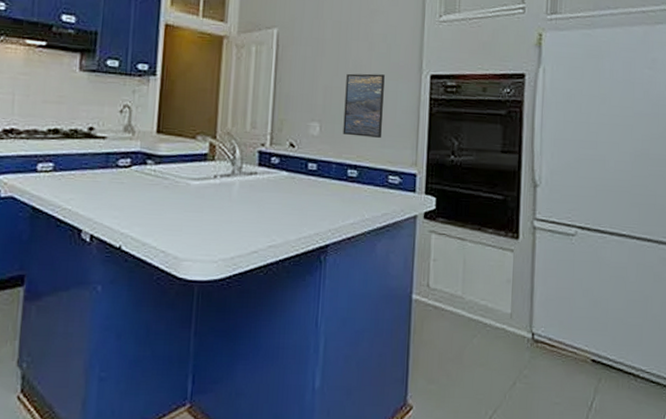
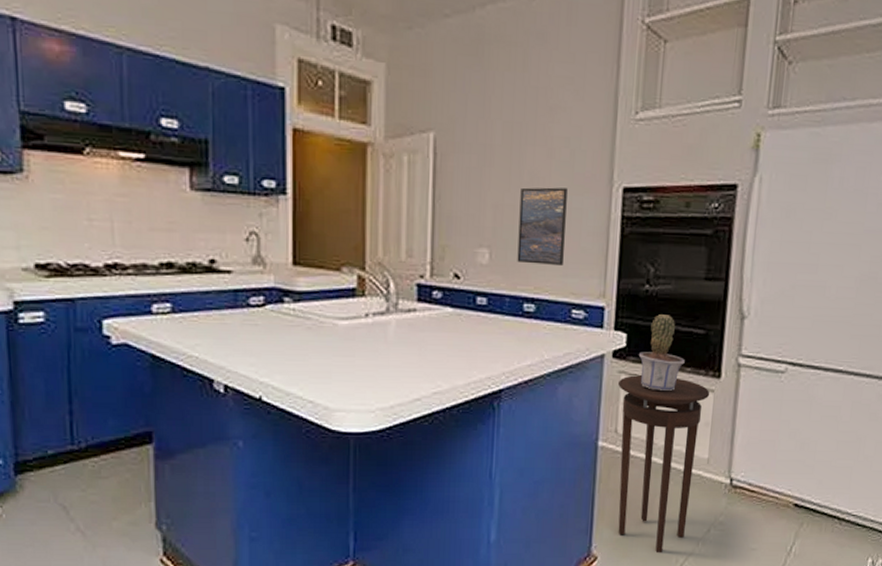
stool: none [429,235,510,404] -> present [618,375,710,552]
potted plant: none [446,181,487,250] -> present [638,314,685,392]

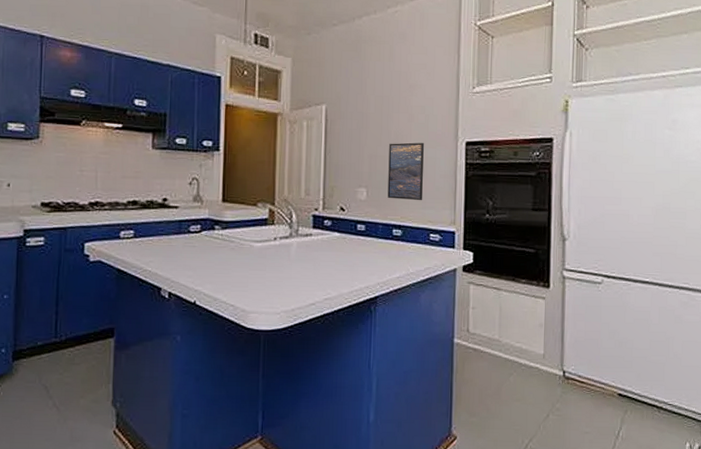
stool: present [618,375,710,552] -> none [468,285,542,434]
potted plant: present [638,314,685,392] -> none [483,237,520,299]

